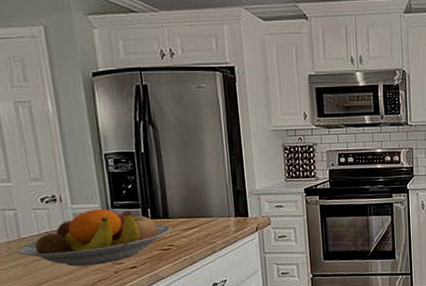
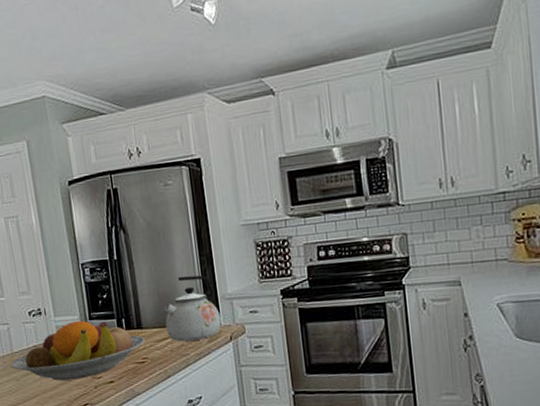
kettle: none [192,171,249,231] -> present [164,275,222,342]

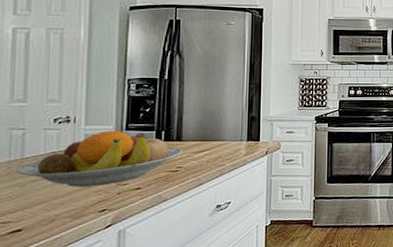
kettle: present [164,275,222,342] -> none [206,99,260,154]

